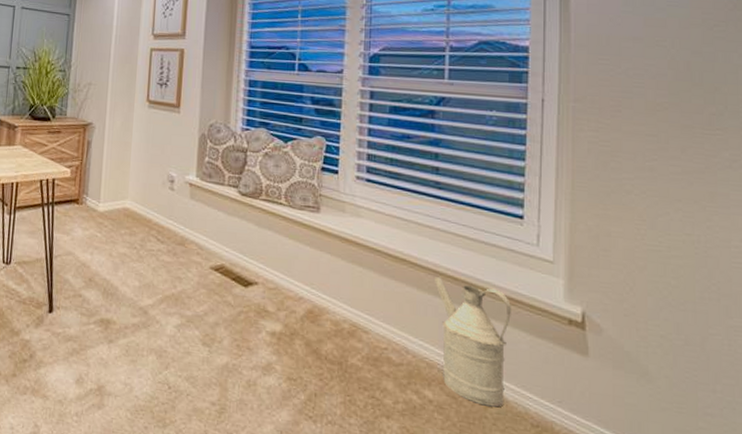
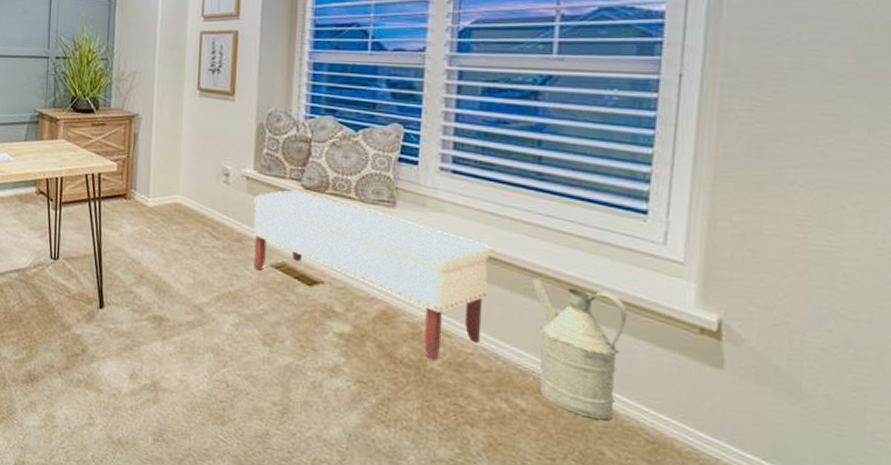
bench: none [194,196,400,357] -> present [253,190,491,362]

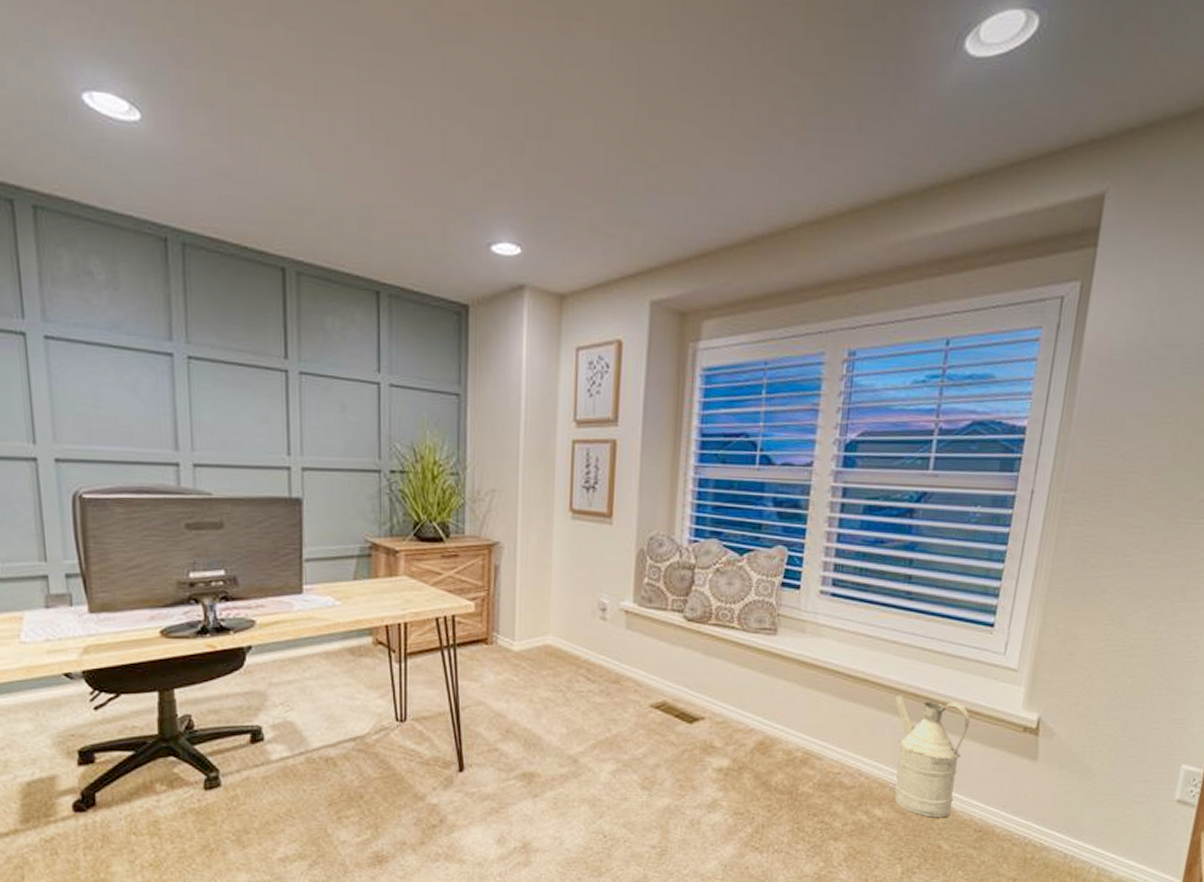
bench: present [253,190,491,362] -> none [632,622,861,785]

